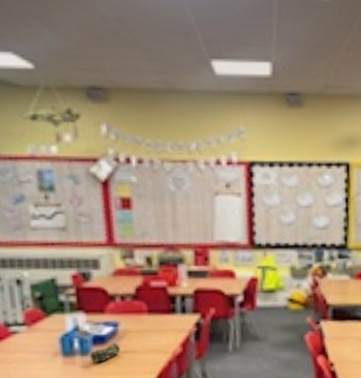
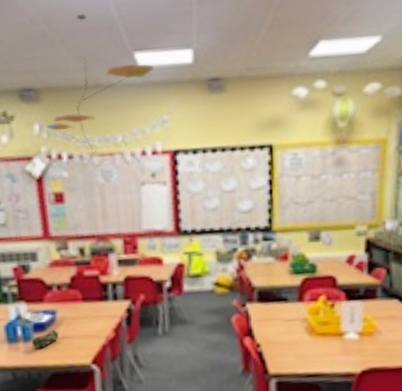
ceiling mobile: none [114,15,232,158] -> present [46,14,155,152]

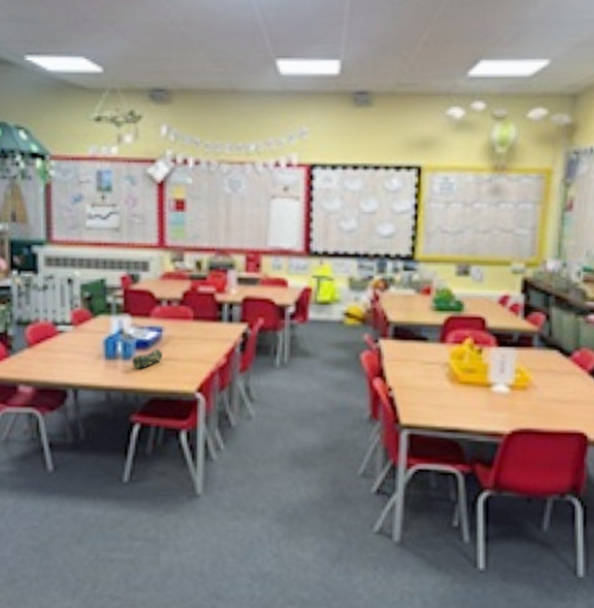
ceiling mobile: present [46,14,155,152] -> none [174,17,297,160]

